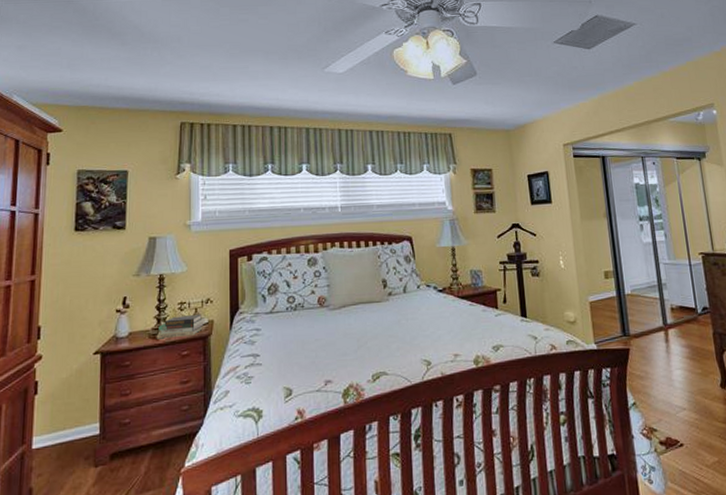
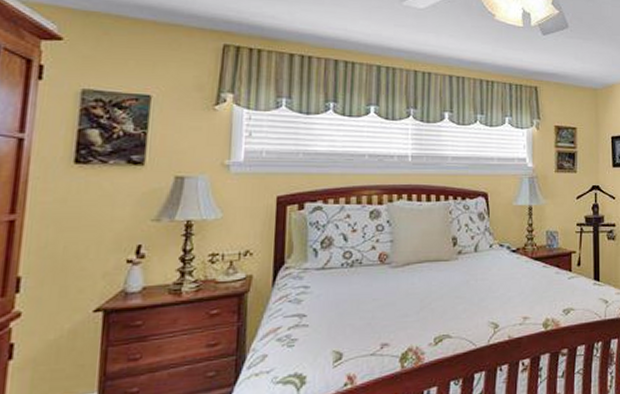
books: present [156,313,206,339] -> none [178,267,243,296]

